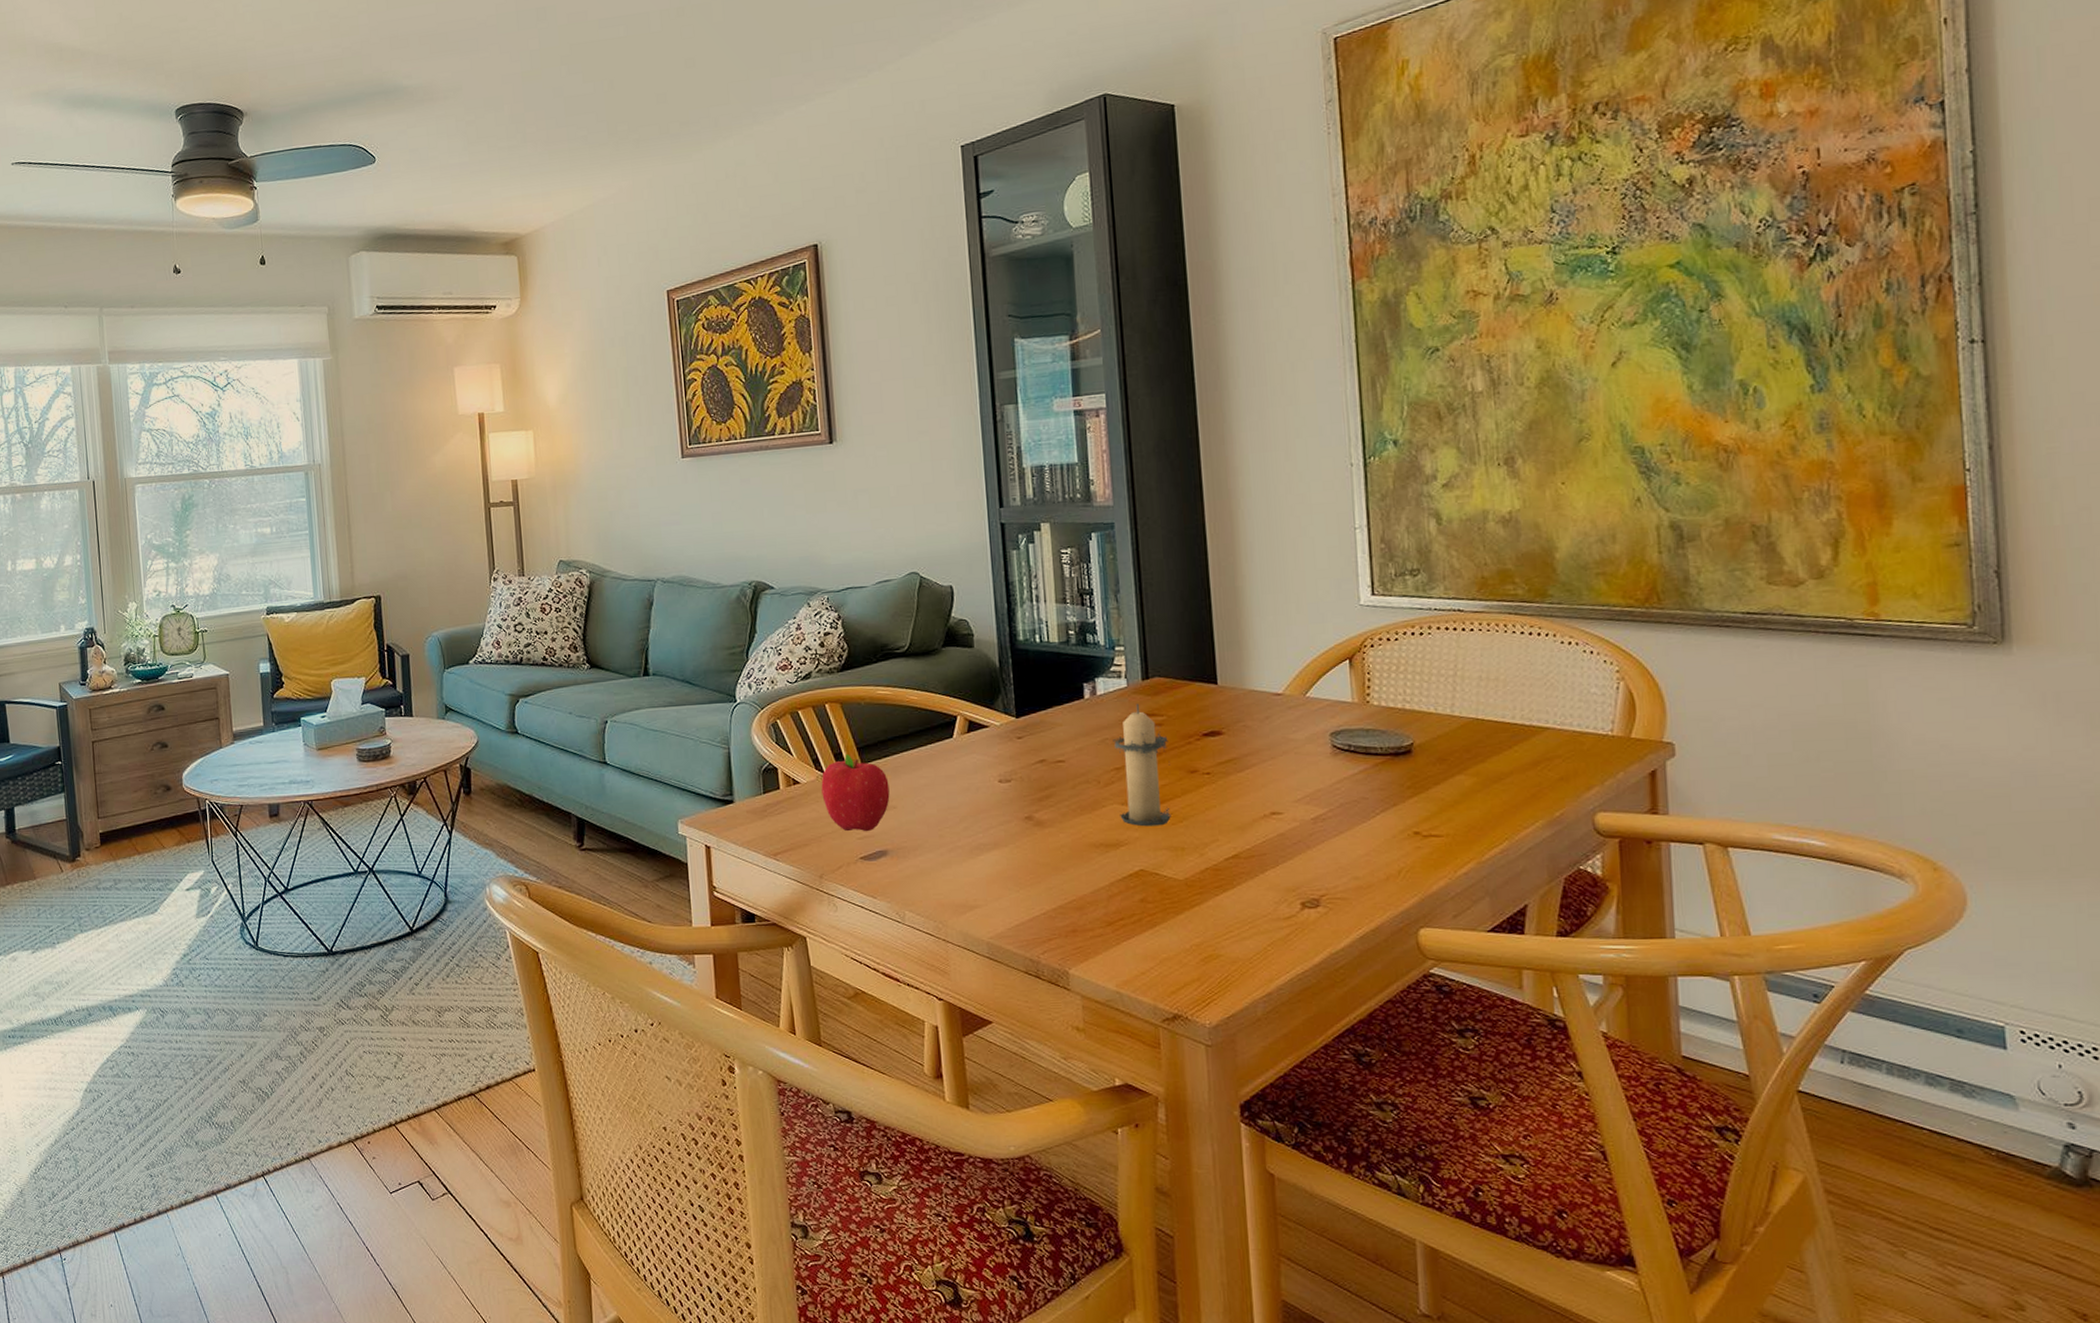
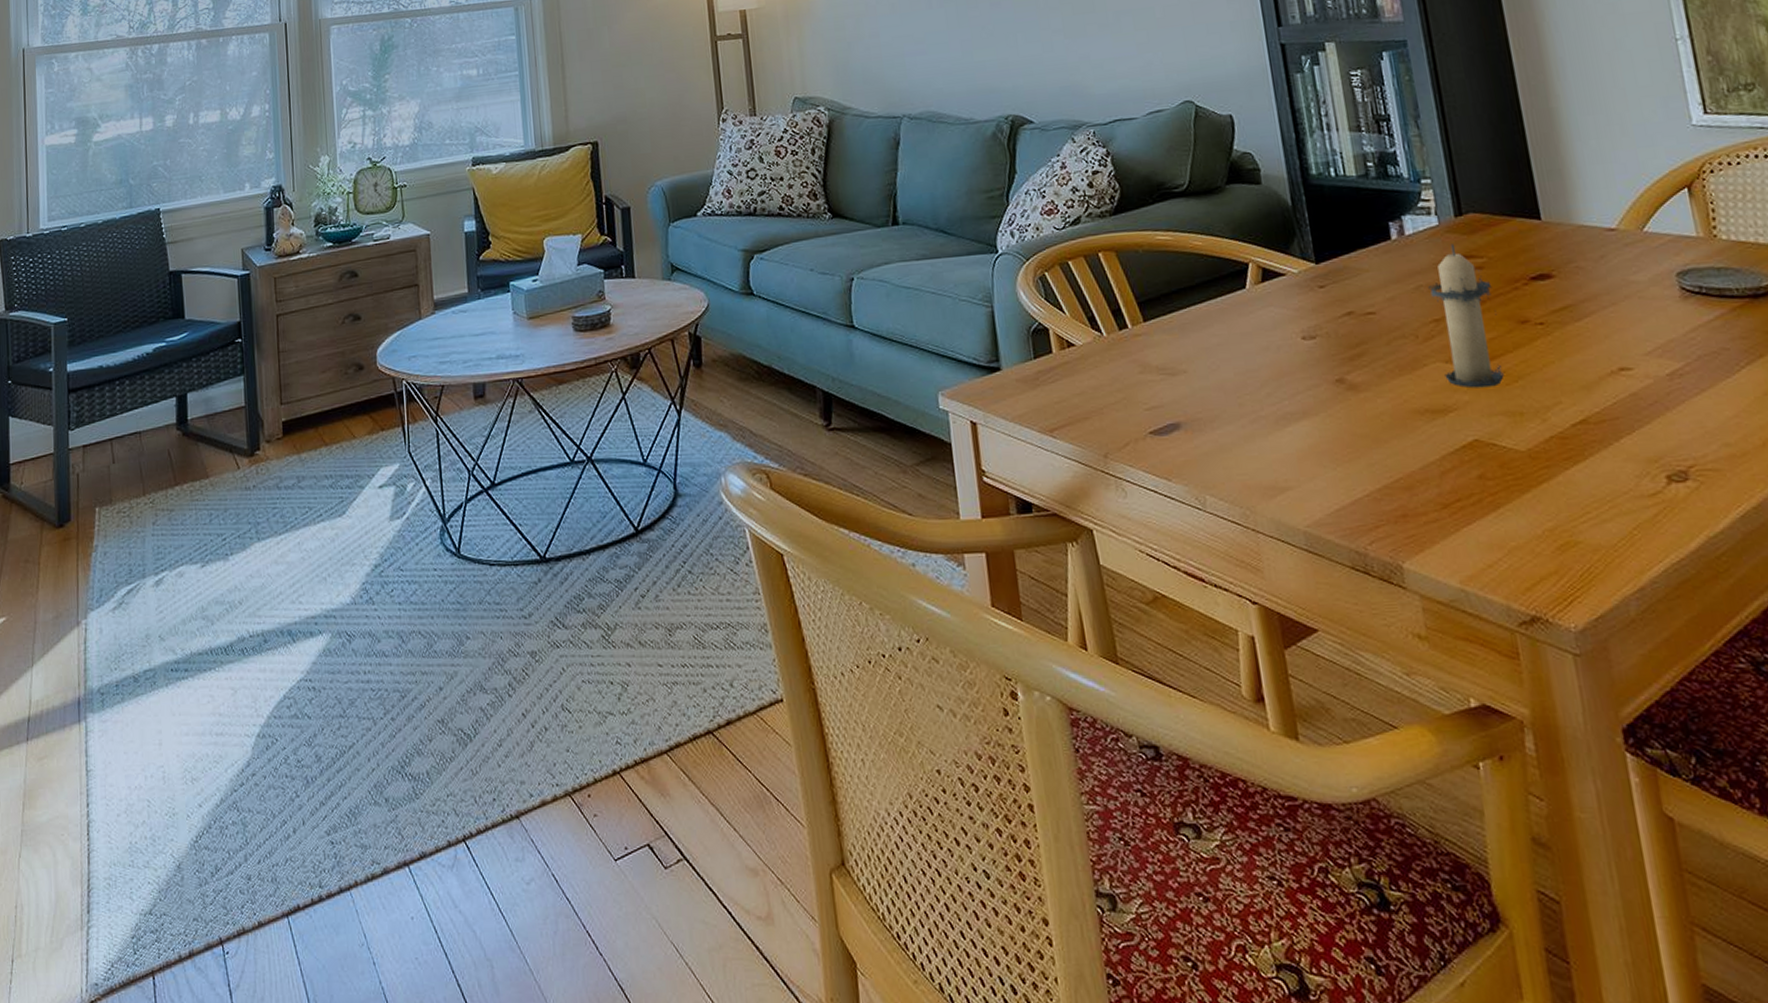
fruit: present [821,753,890,832] -> none [1099,309,1179,402]

